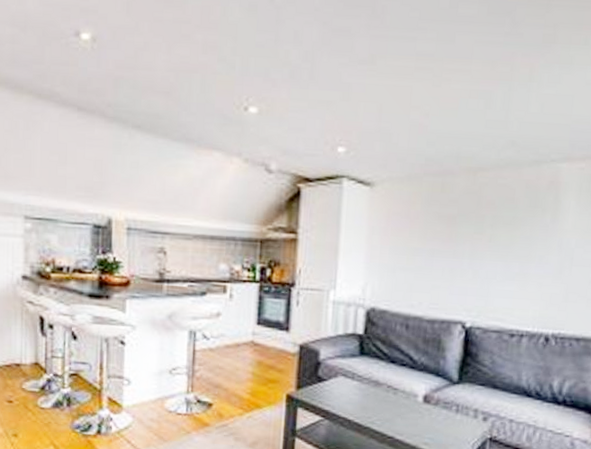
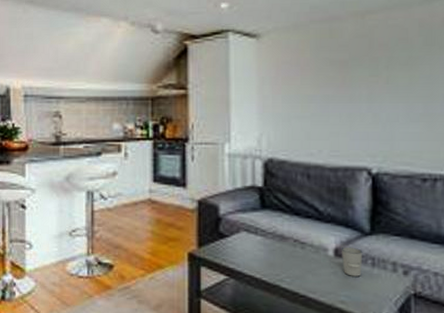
cup: none [429,394,449,421] -> present [341,246,363,277]

